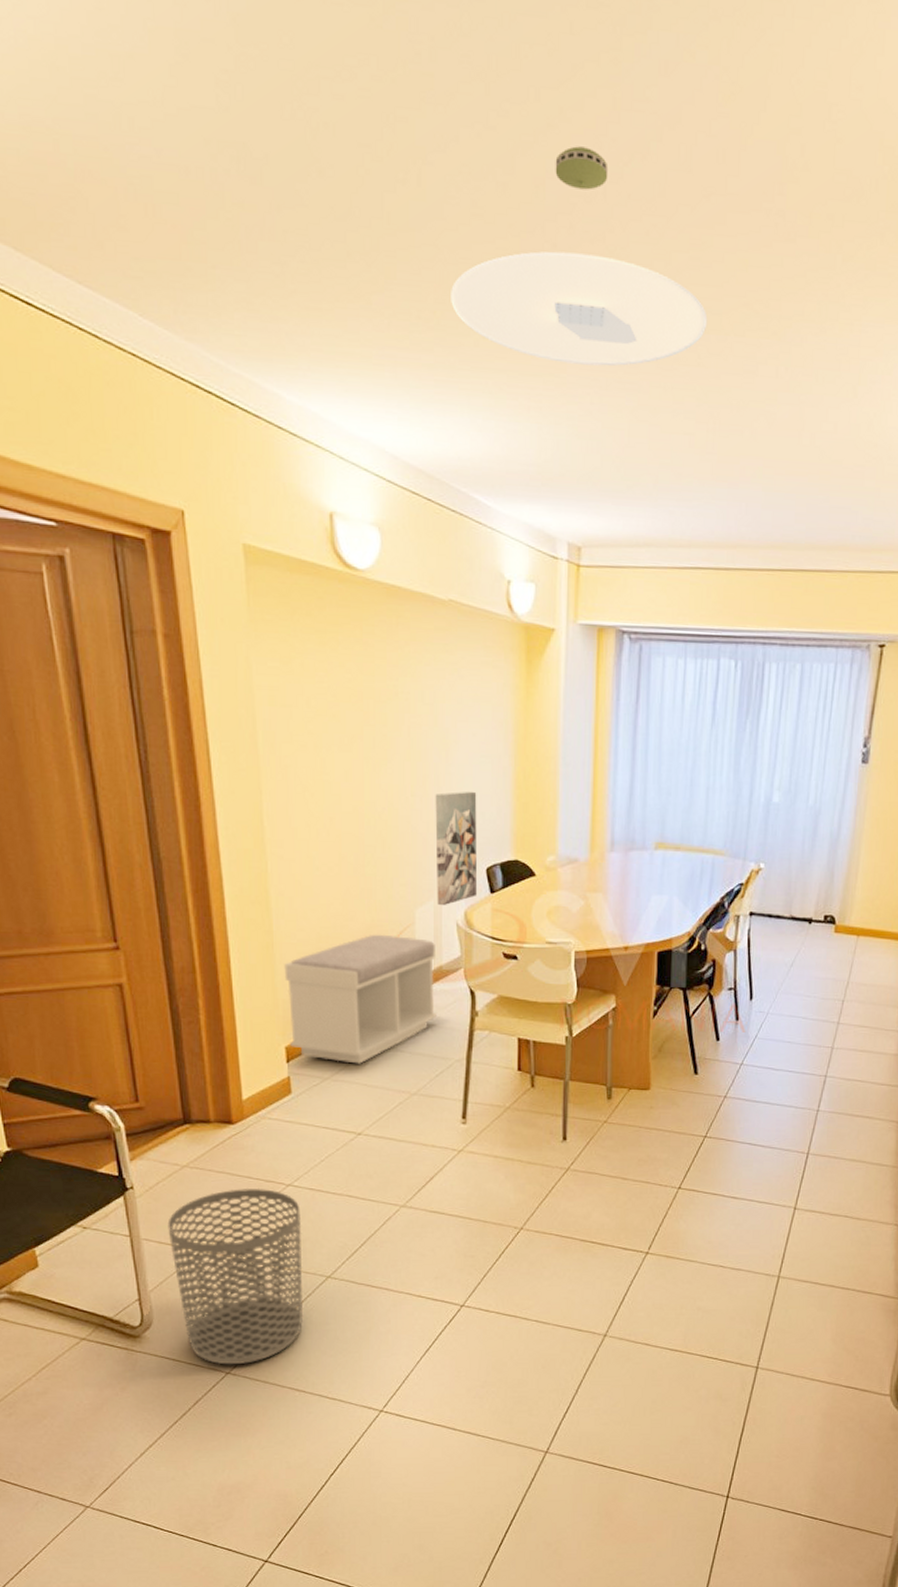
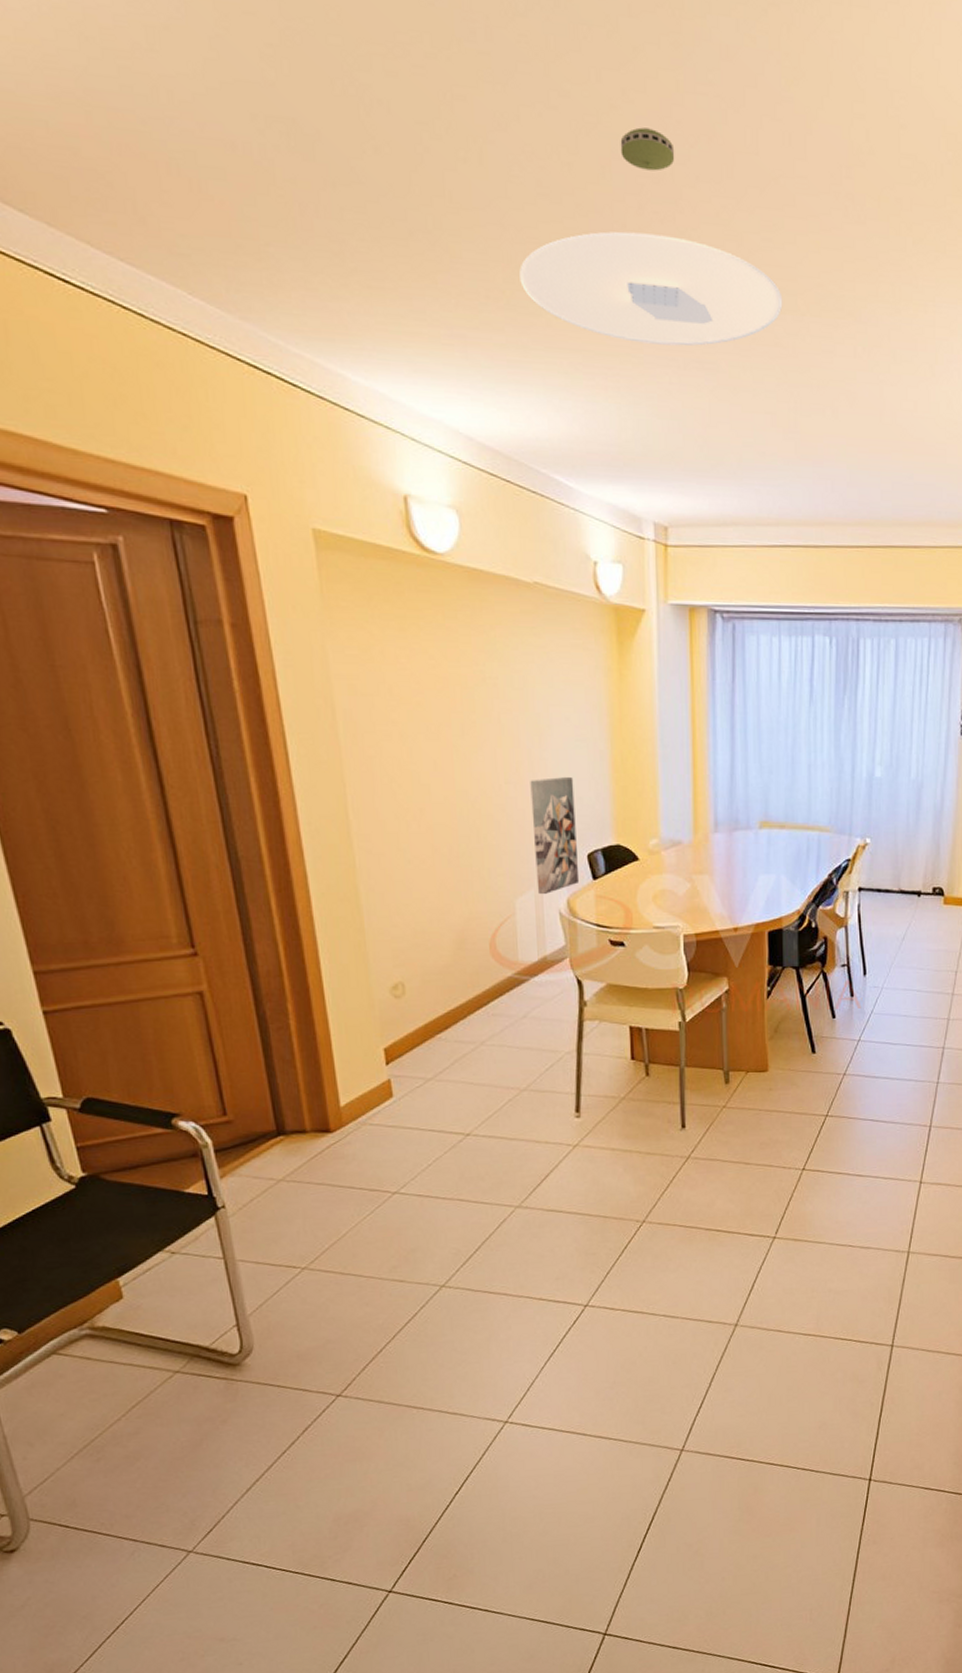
waste bin: present [167,1188,304,1365] -> none [265,1198,418,1387]
bench: present [284,934,437,1064] -> none [378,926,543,1062]

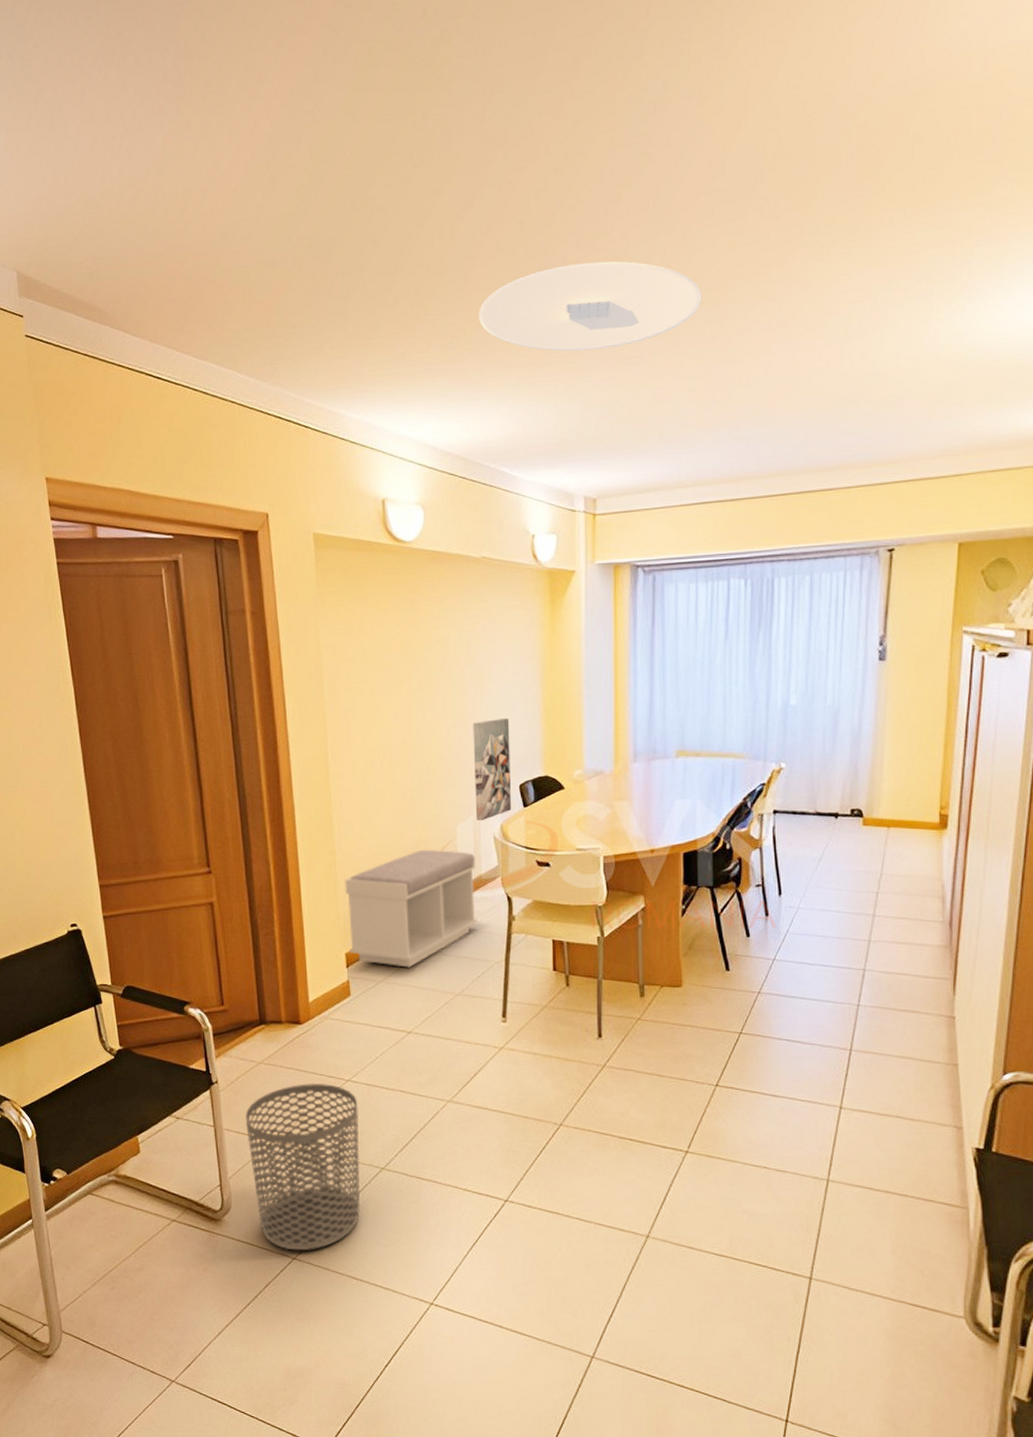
waste bin: none [265,1198,418,1387] -> present [245,1083,361,1251]
bench: none [378,926,543,1062] -> present [345,849,477,968]
smoke detector: present [620,127,675,172] -> none [563,180,609,214]

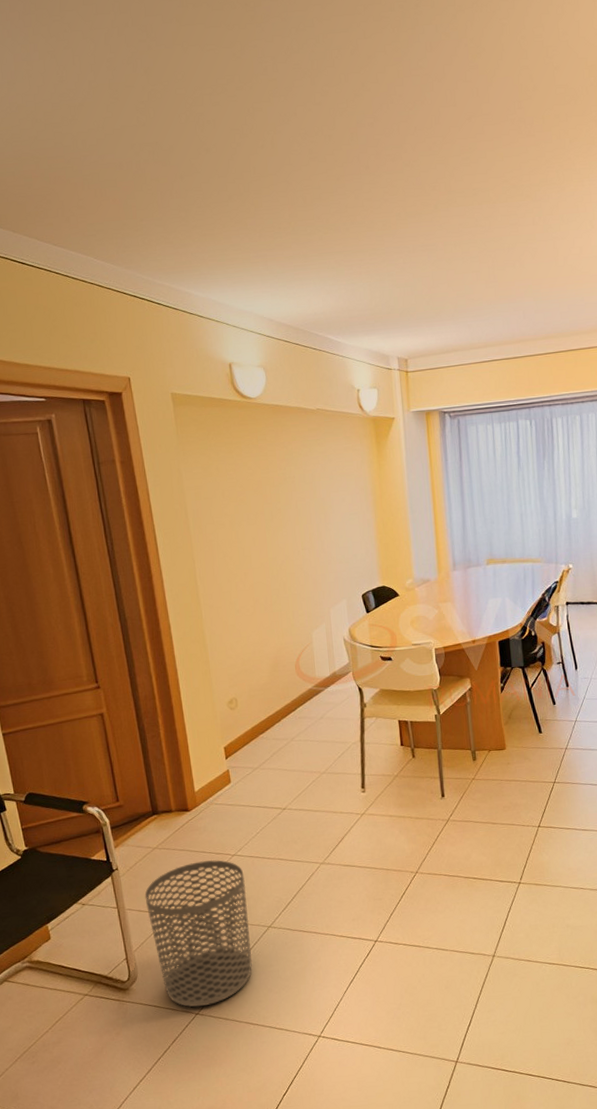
bench: present [345,849,477,968] -> none [219,653,335,754]
wall art: present [473,719,512,821] -> none [319,541,357,627]
ceiling light: present [479,261,702,351] -> none [300,168,480,240]

